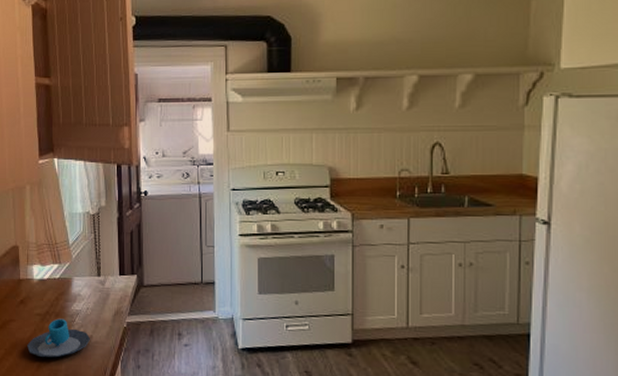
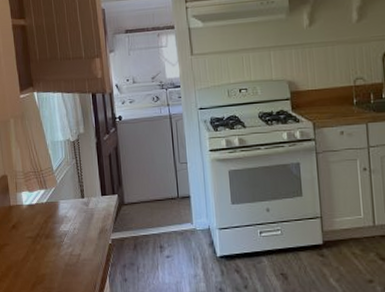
mug: present [27,318,91,358] -> none [21,240,80,277]

